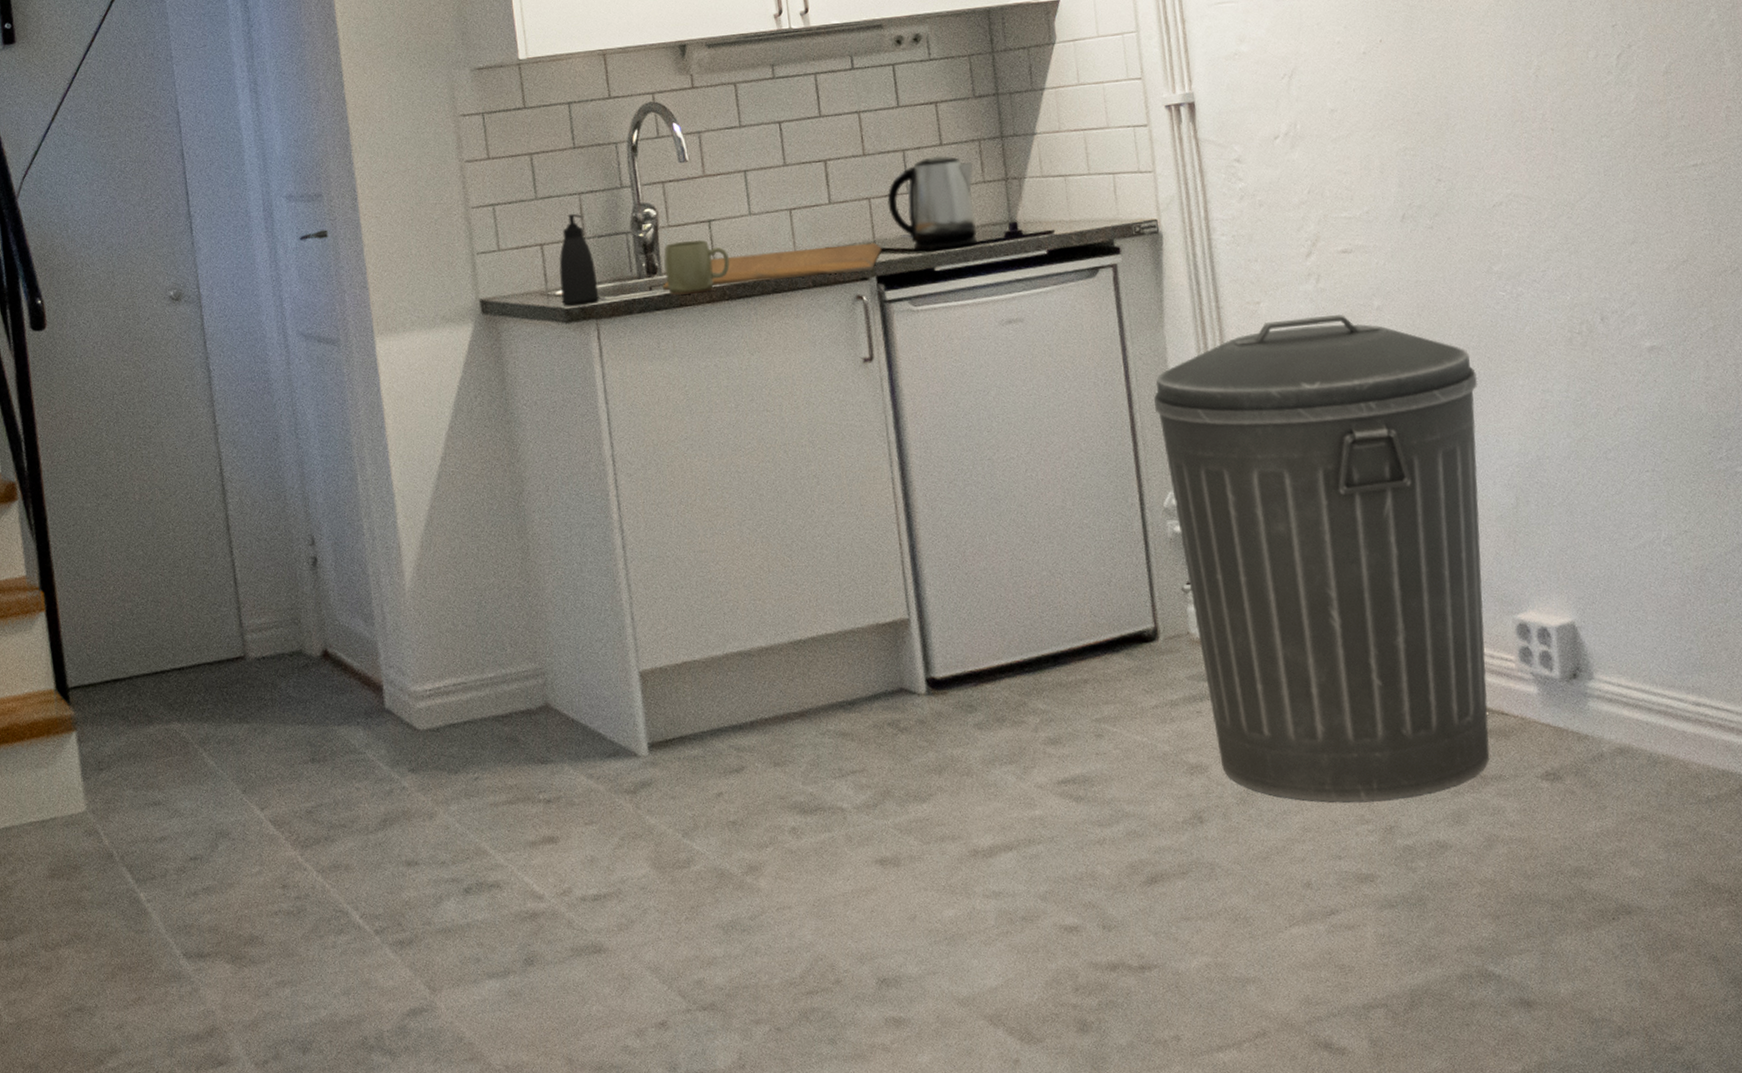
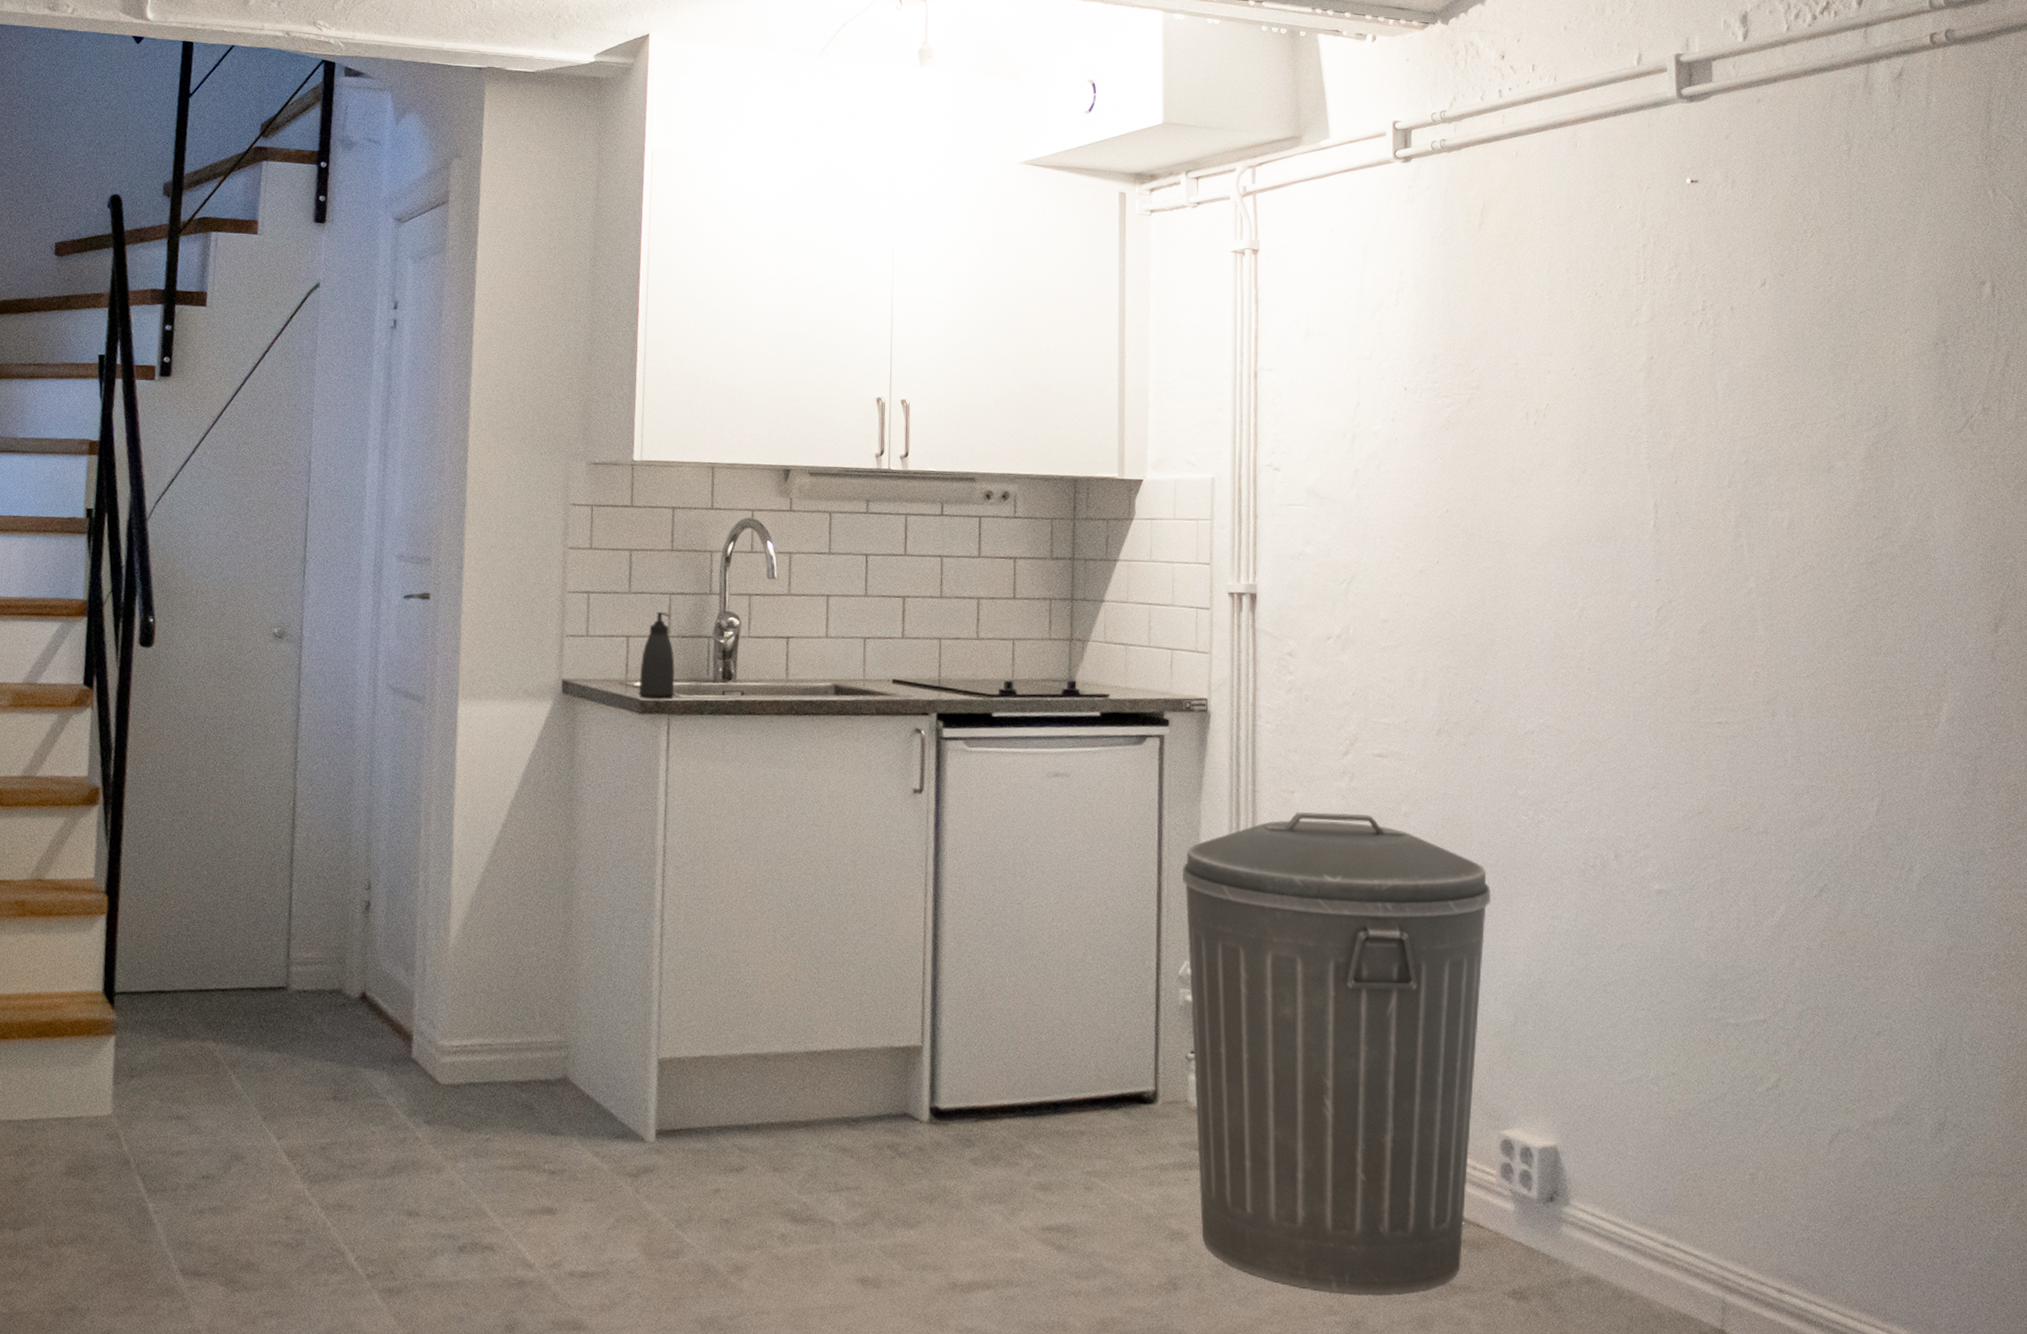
chopping board: present [662,242,882,291] -> none [734,673,946,707]
mug: present [664,240,730,296] -> none [739,652,801,705]
kettle: present [887,155,978,253] -> none [956,607,1041,699]

